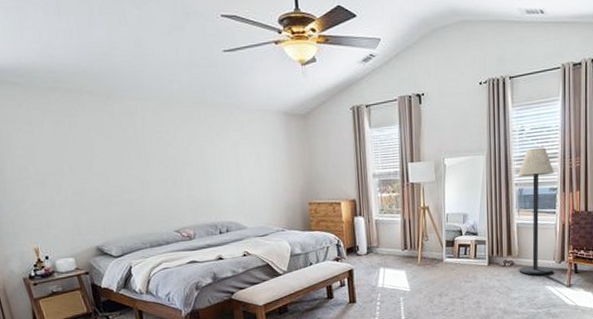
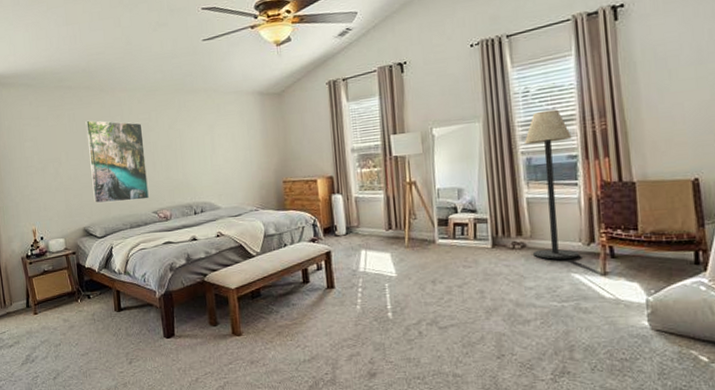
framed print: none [91,129,171,221] -> present [85,120,150,203]

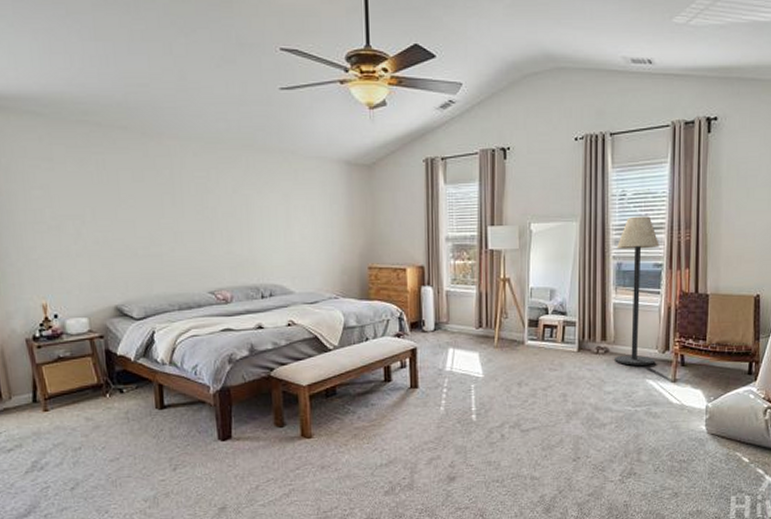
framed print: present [85,120,150,203] -> none [120,170,206,277]

